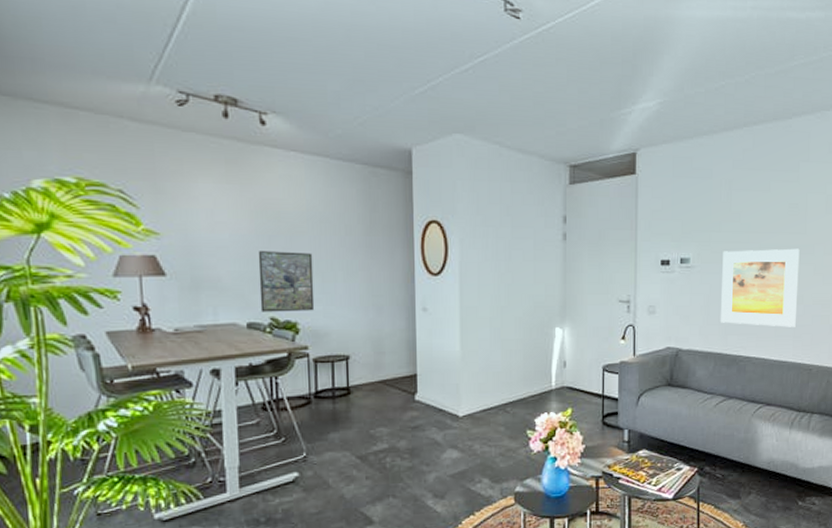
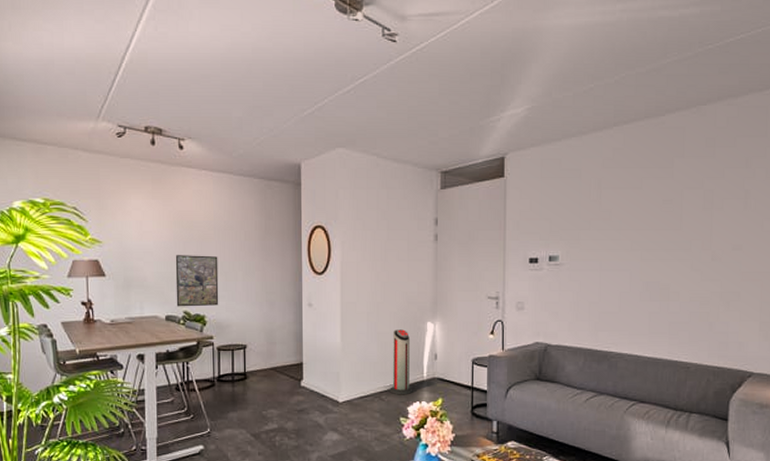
air purifier: none [515,336,541,407] -> present [390,329,413,395]
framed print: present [720,248,800,327] -> none [590,245,675,324]

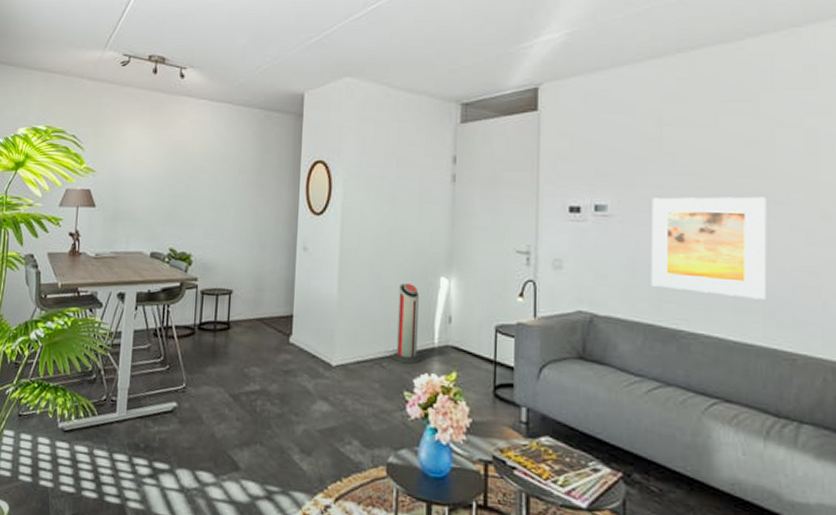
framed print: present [175,255,219,307] -> none [162,187,210,244]
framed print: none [590,245,675,324] -> present [650,196,767,300]

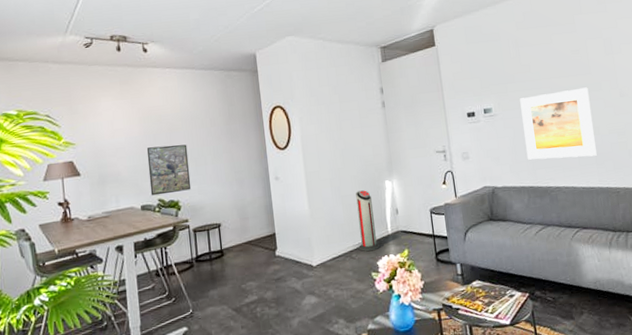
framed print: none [162,187,210,244] -> present [146,144,192,196]

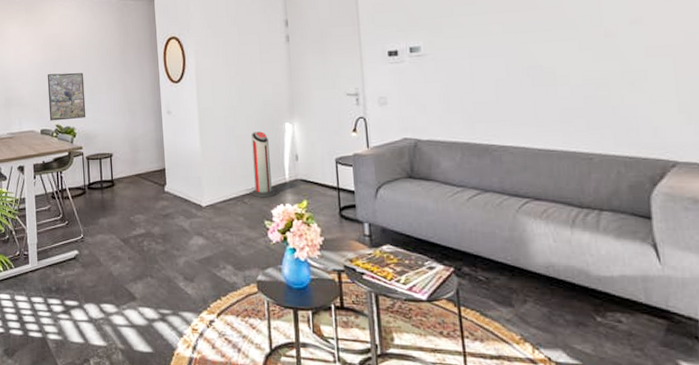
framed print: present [520,87,597,160] -> none [458,24,563,112]

